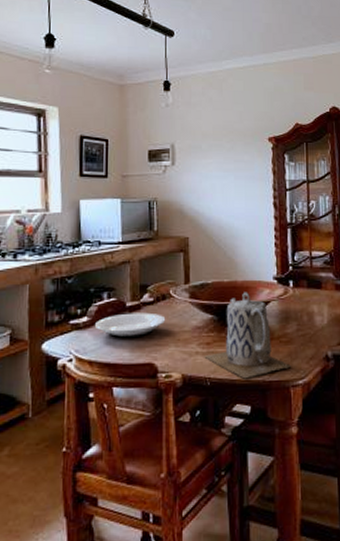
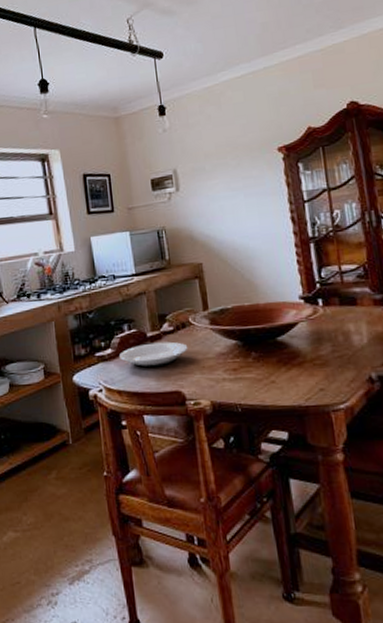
teapot: present [204,292,292,379] -> none [232,314,331,405]

